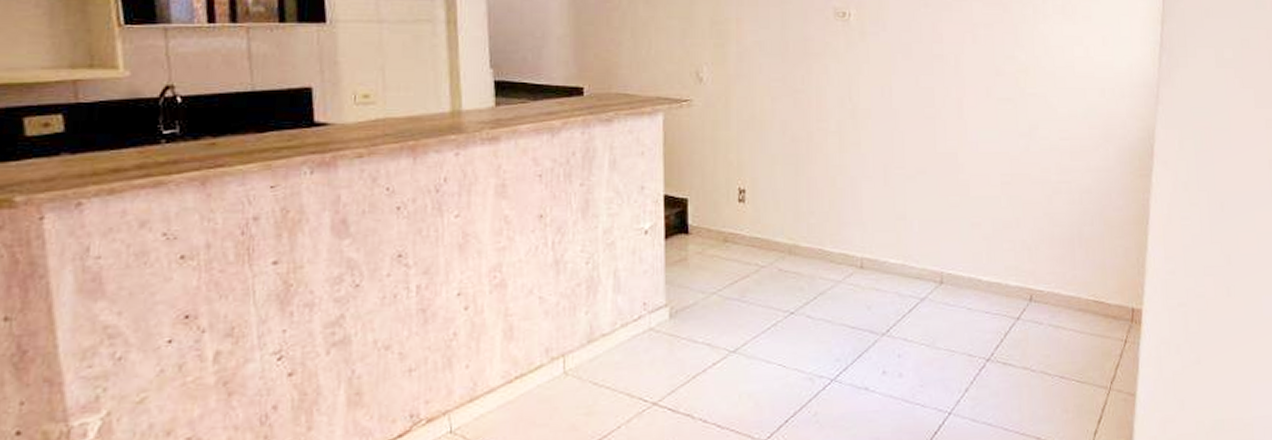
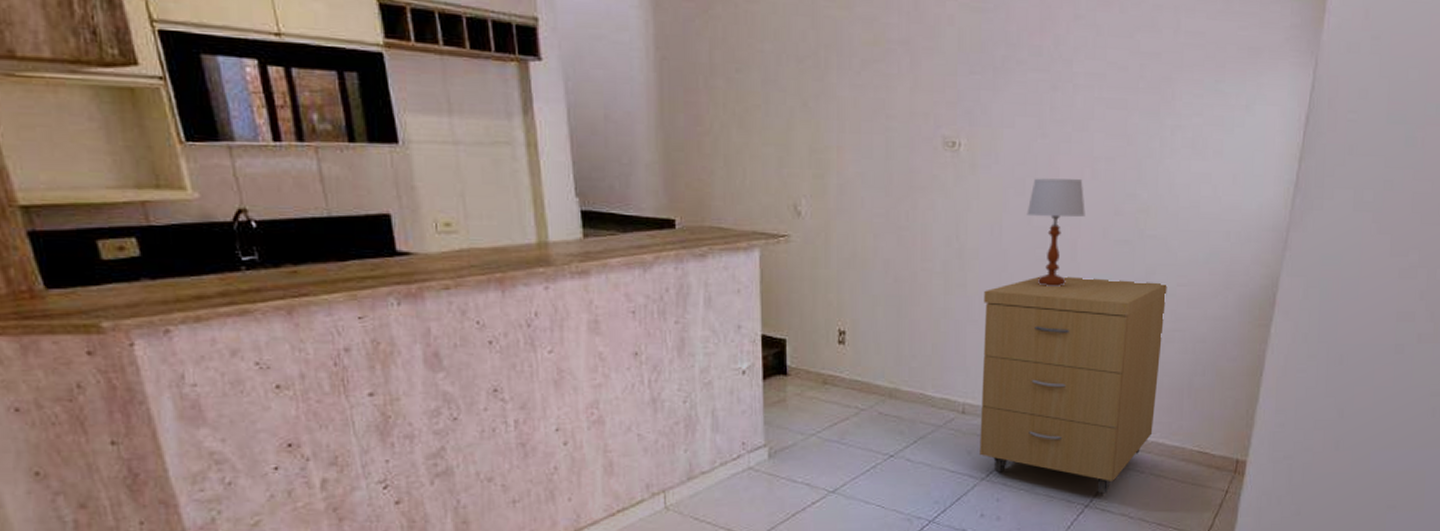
storage cabinet: none [877,133,1051,347] -> present [979,276,1167,494]
table lamp: none [914,43,969,143] -> present [1027,178,1085,287]

